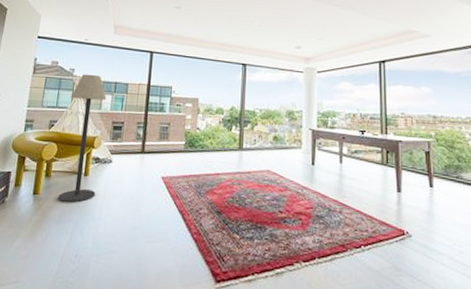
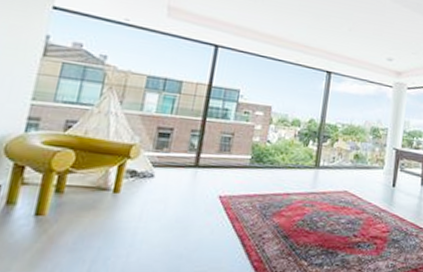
floor lamp: present [58,74,107,203] -> none [73,63,152,226]

